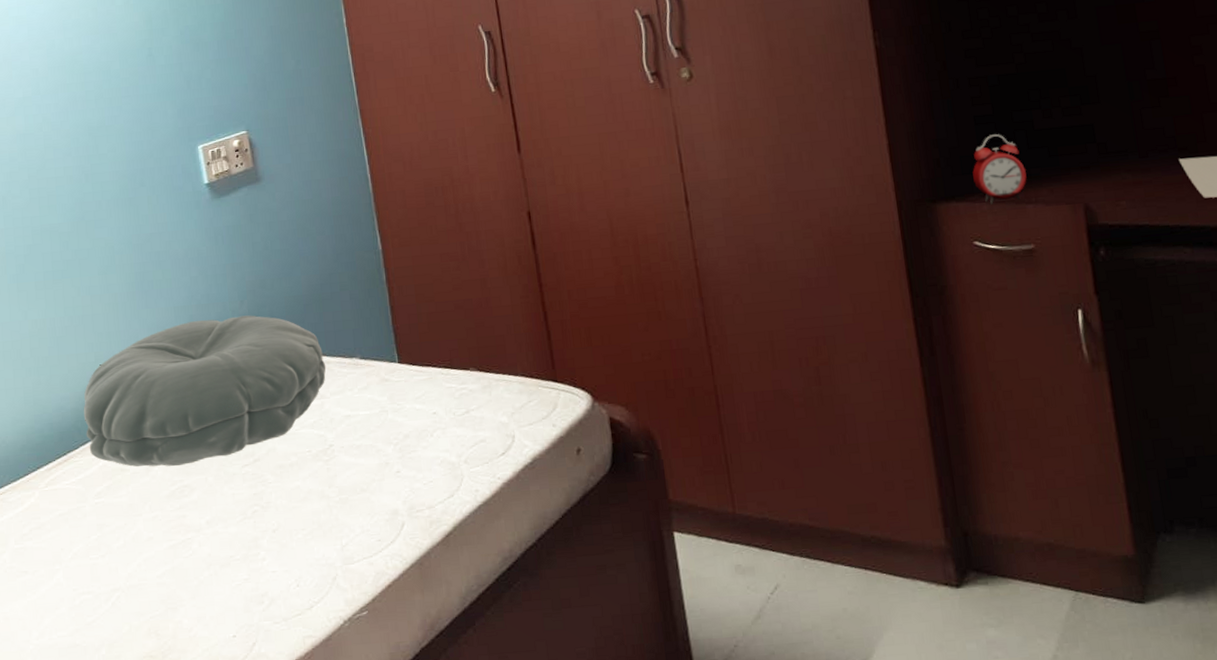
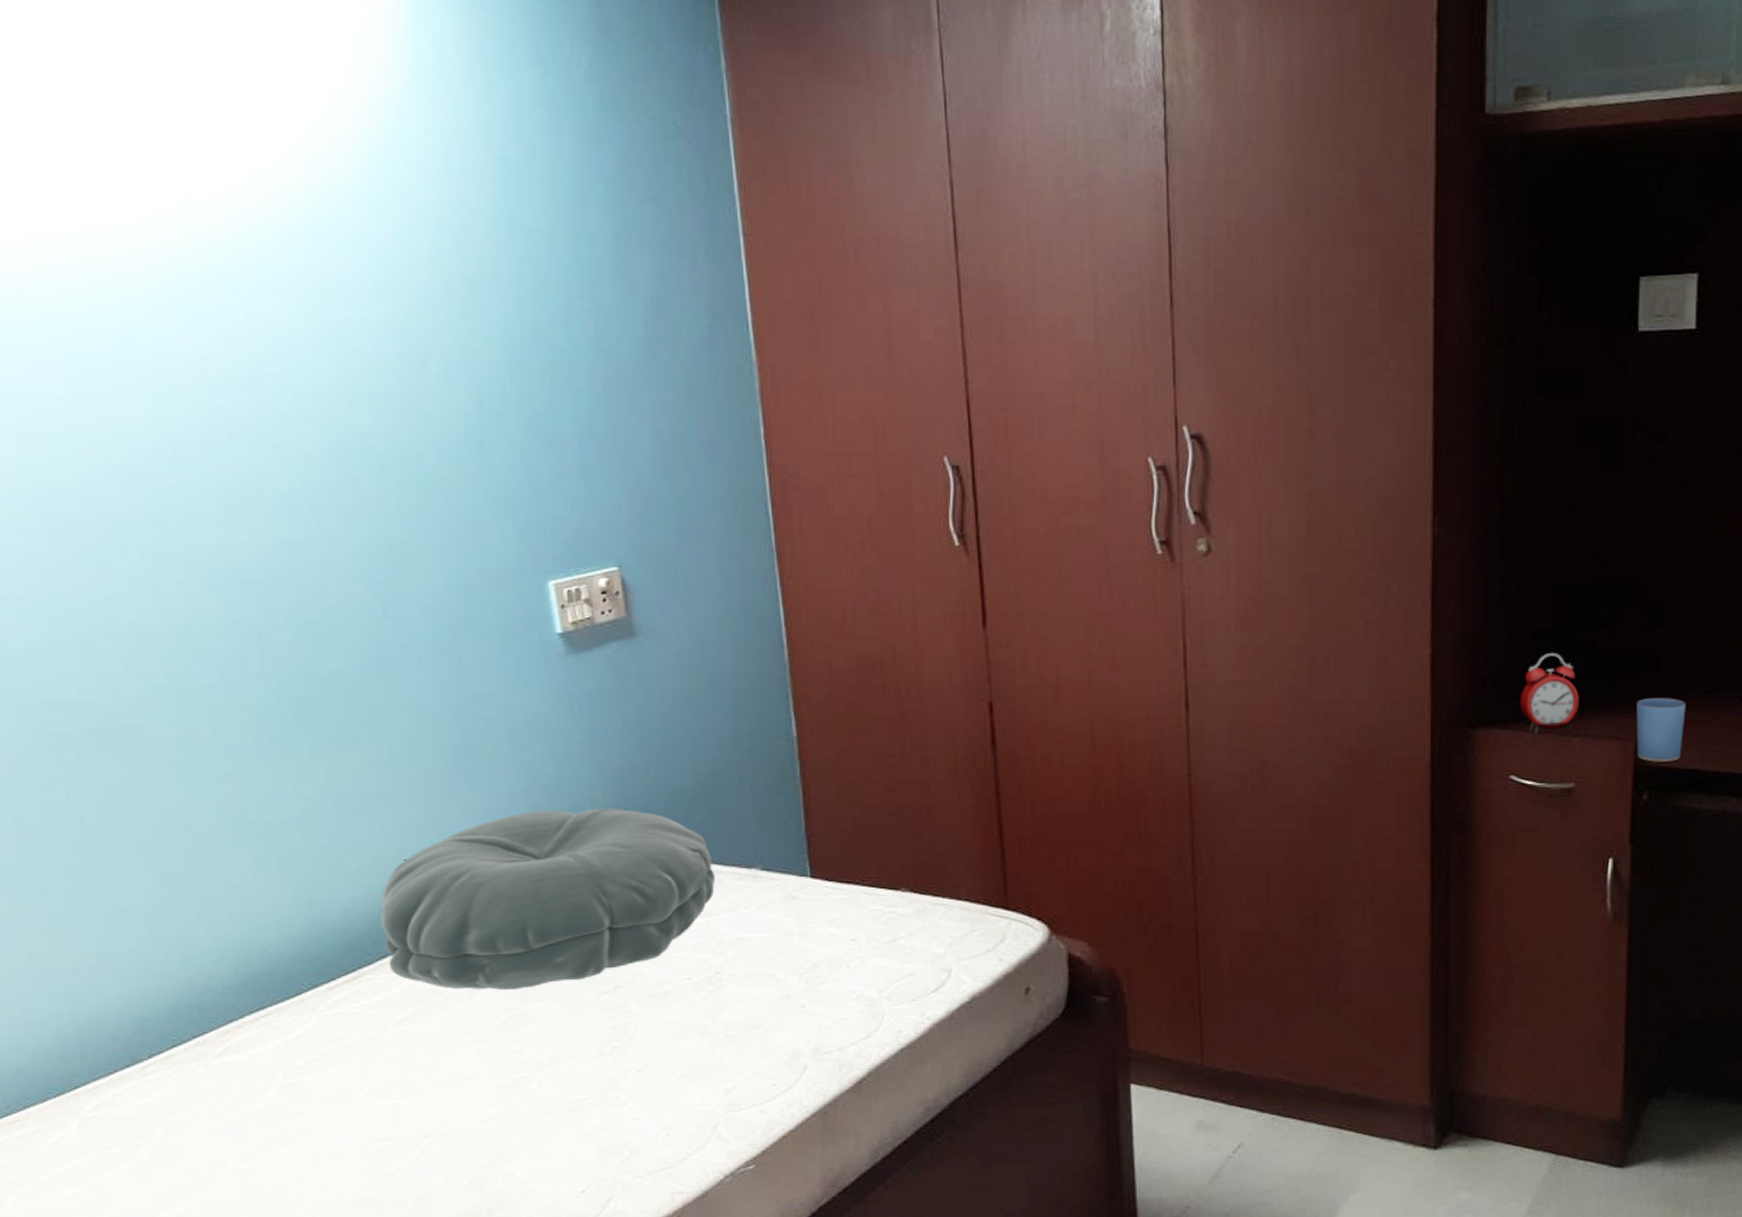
mug: none [1079,164,1129,221] -> present [1636,698,1686,762]

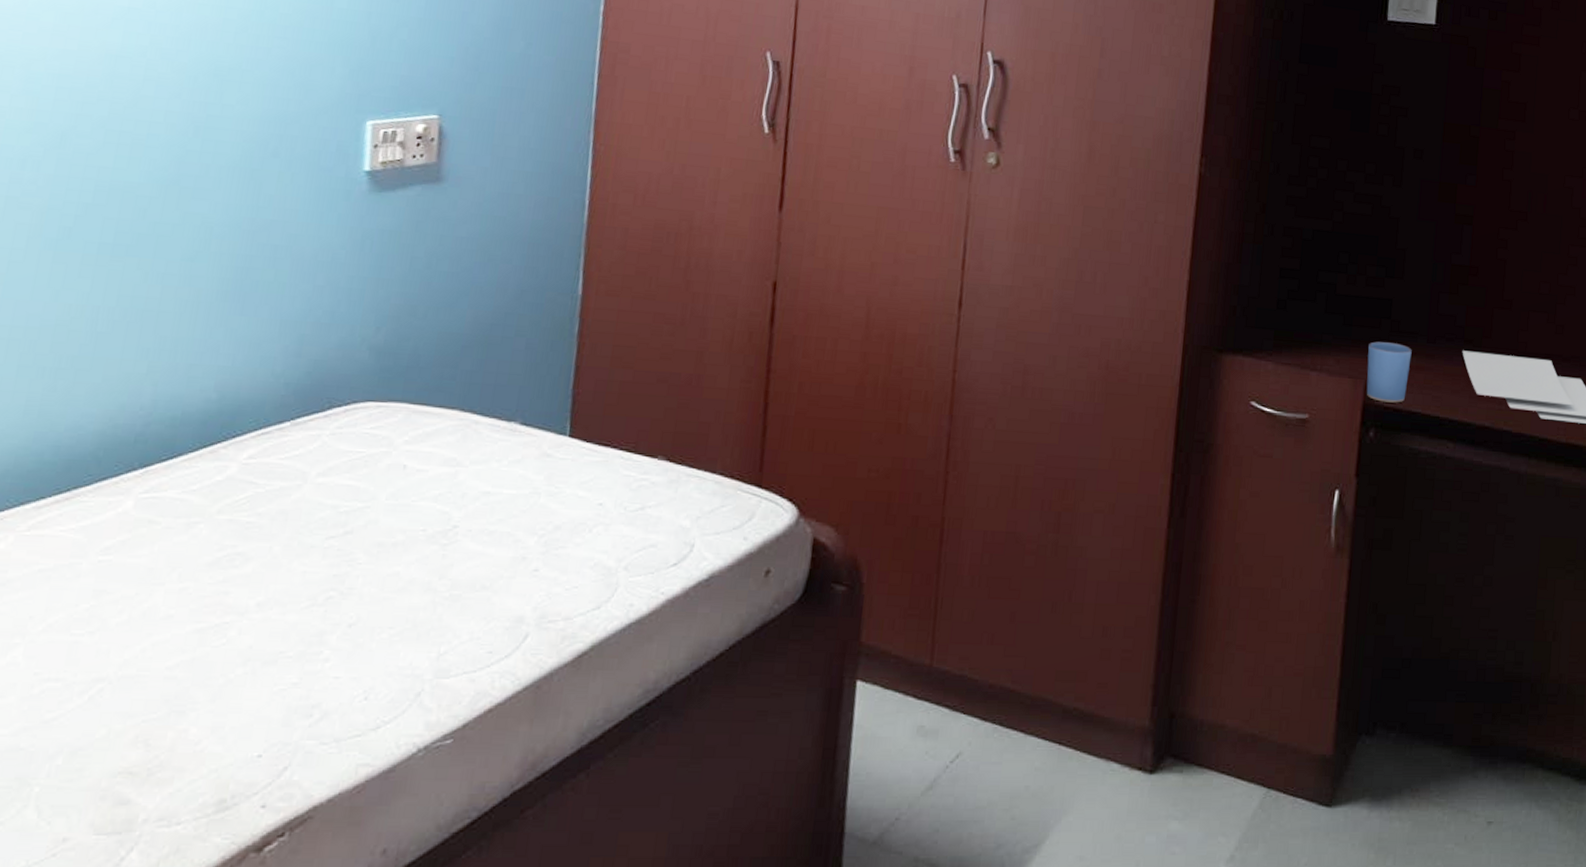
pillow: present [380,808,716,991] -> none [107,342,473,527]
alarm clock: present [1520,653,1579,734] -> none [1265,291,1318,366]

